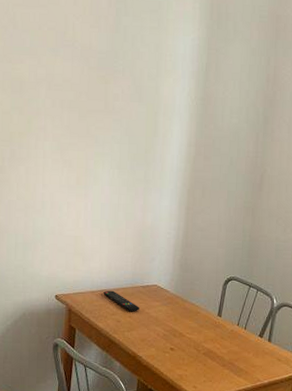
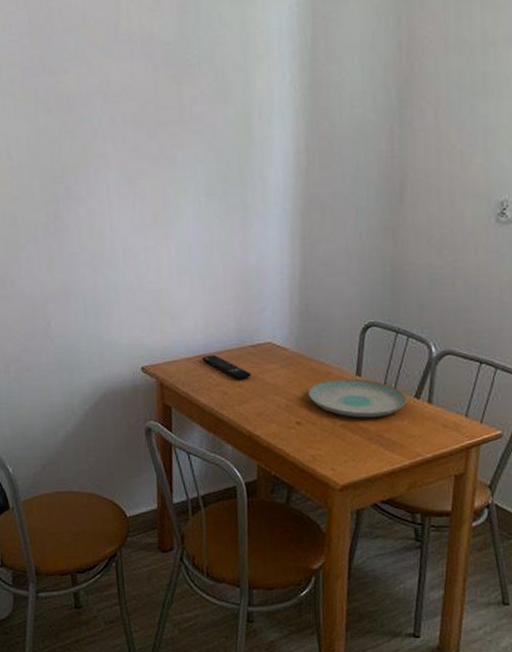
plate: none [180,317,254,349] -> present [307,378,408,418]

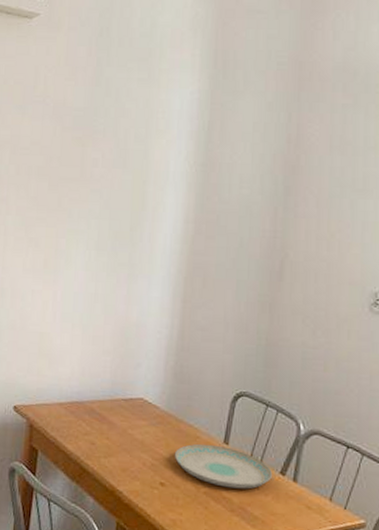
remote control: present [202,355,251,380] -> none [74,403,120,433]

